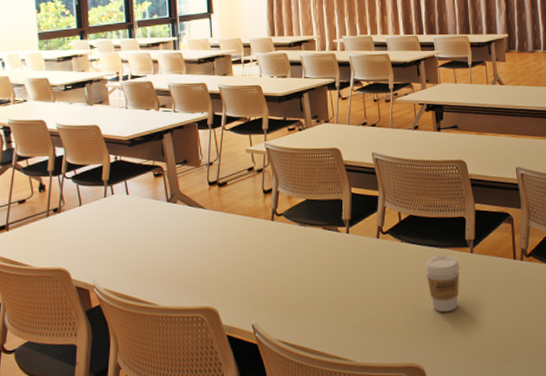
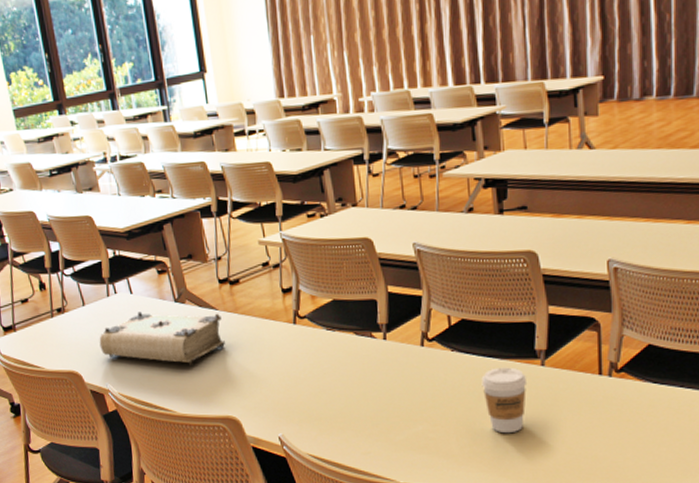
bible: none [91,211,210,260] -> present [99,311,225,365]

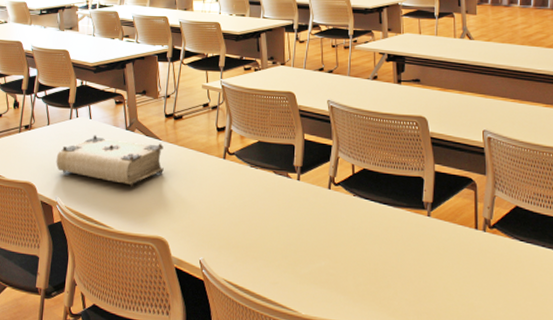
coffee cup: present [481,367,528,434] -> none [377,214,416,276]

